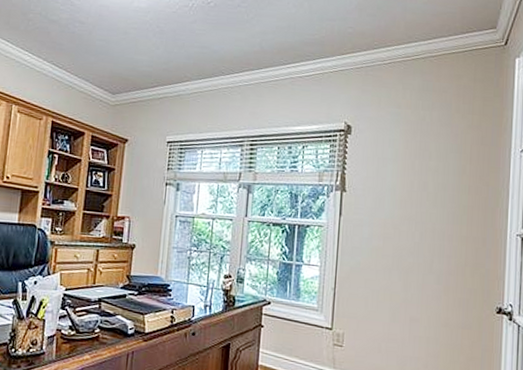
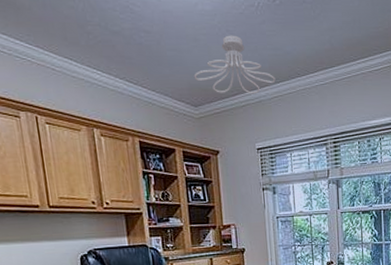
ceiling light fixture: none [117,31,198,88] -> present [193,35,276,94]

